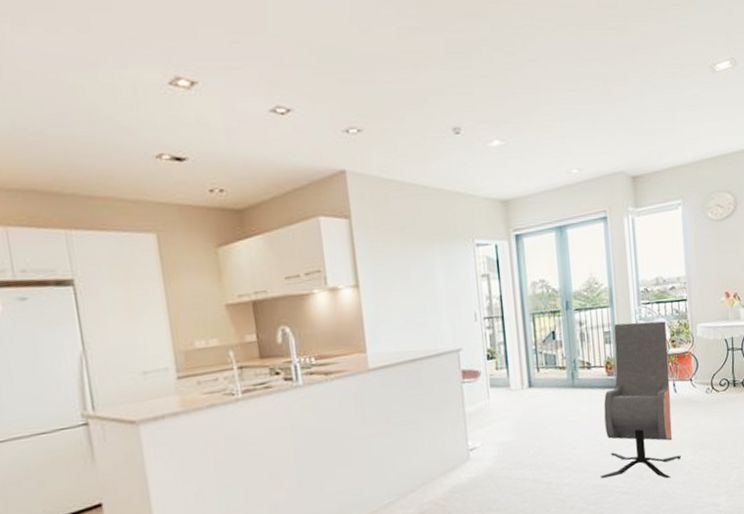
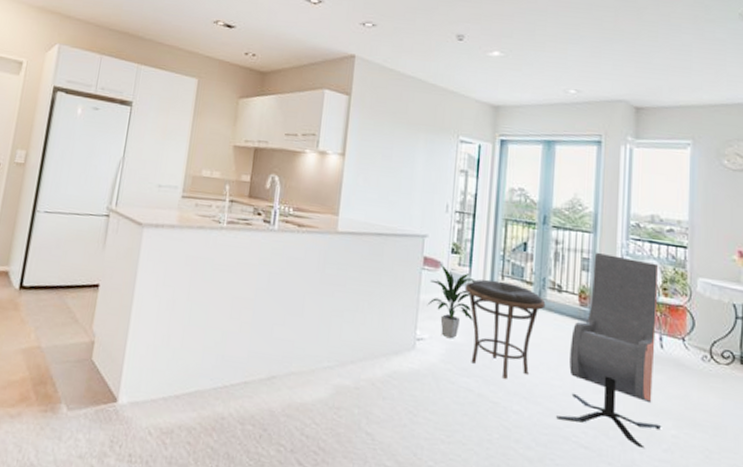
indoor plant: none [472,373,519,440] -> present [427,264,475,339]
side table: none [505,372,579,460] -> present [464,279,546,379]

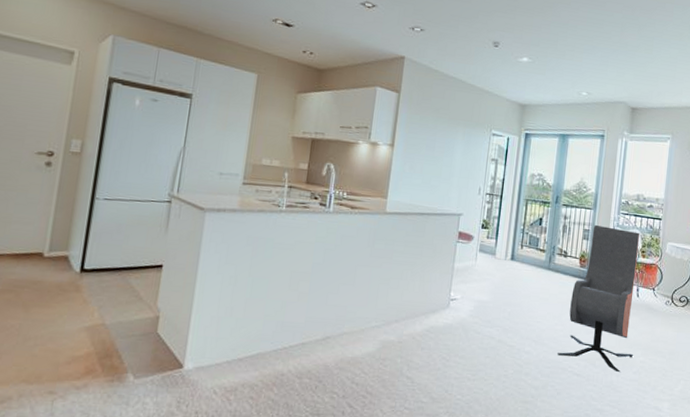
indoor plant: present [427,264,475,339] -> none [460,238,500,298]
side table: present [464,279,546,379] -> none [491,249,554,327]

